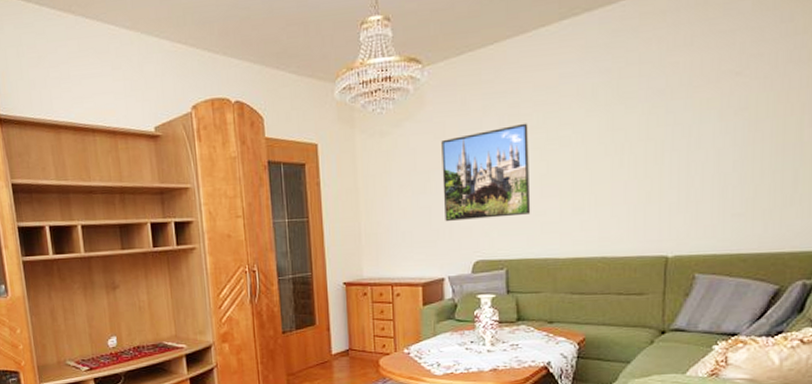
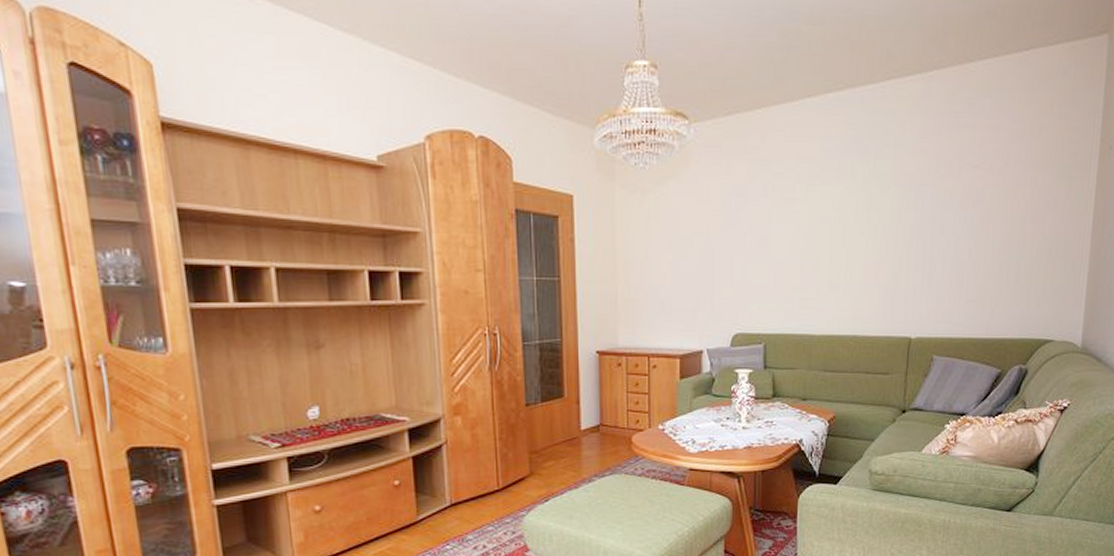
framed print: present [441,123,531,221] -> none [705,194,791,290]

